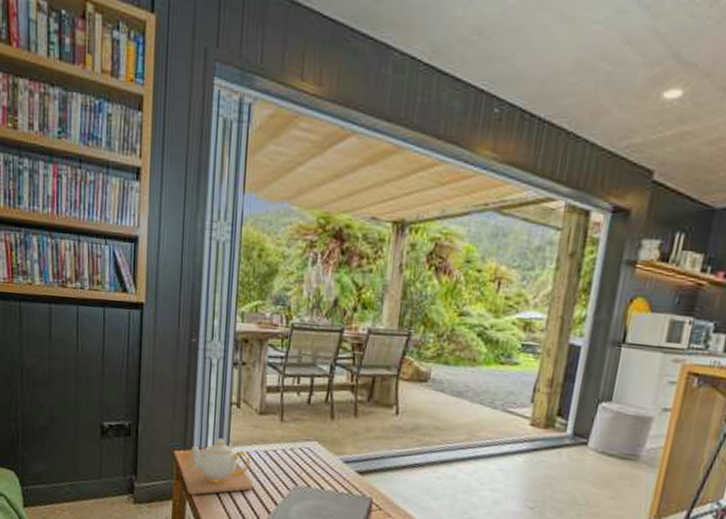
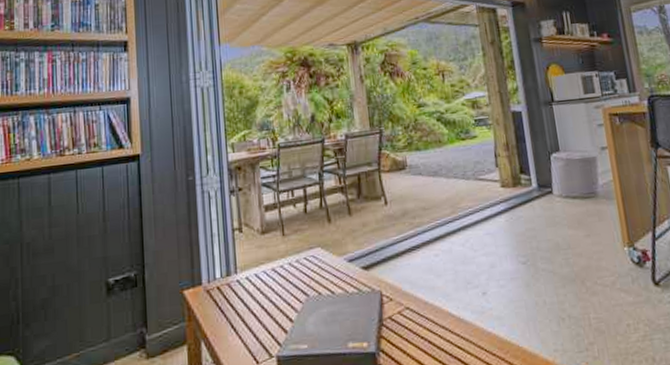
teapot: present [181,438,253,495] -> none [192,266,266,334]

